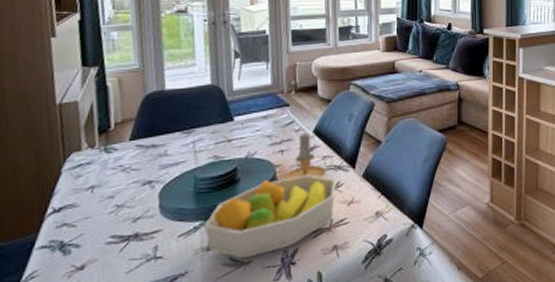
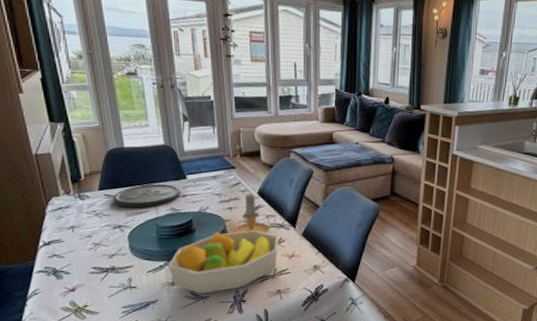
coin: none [145,128,226,159] -> present [113,183,181,208]

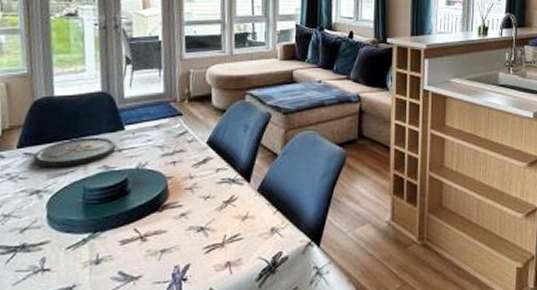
fruit bowl: present [168,230,279,294] -> none [93,188,231,273]
candle: present [232,193,276,234] -> none [175,143,227,193]

